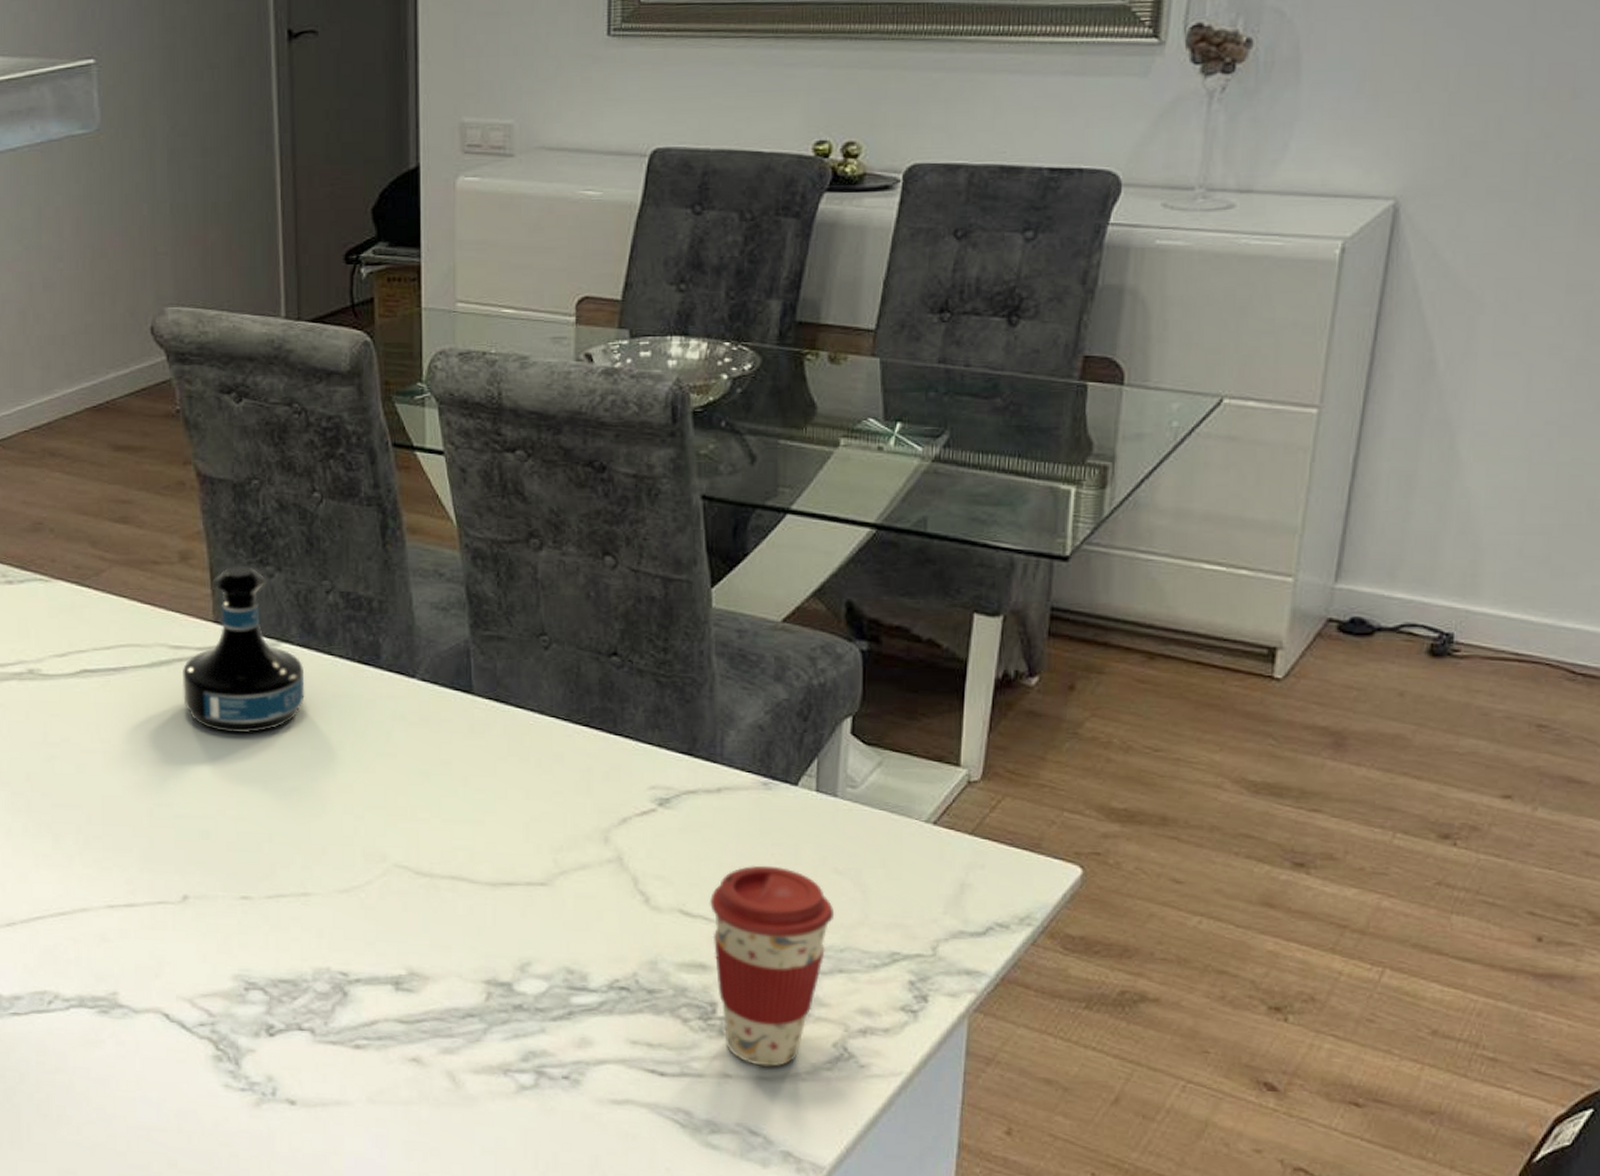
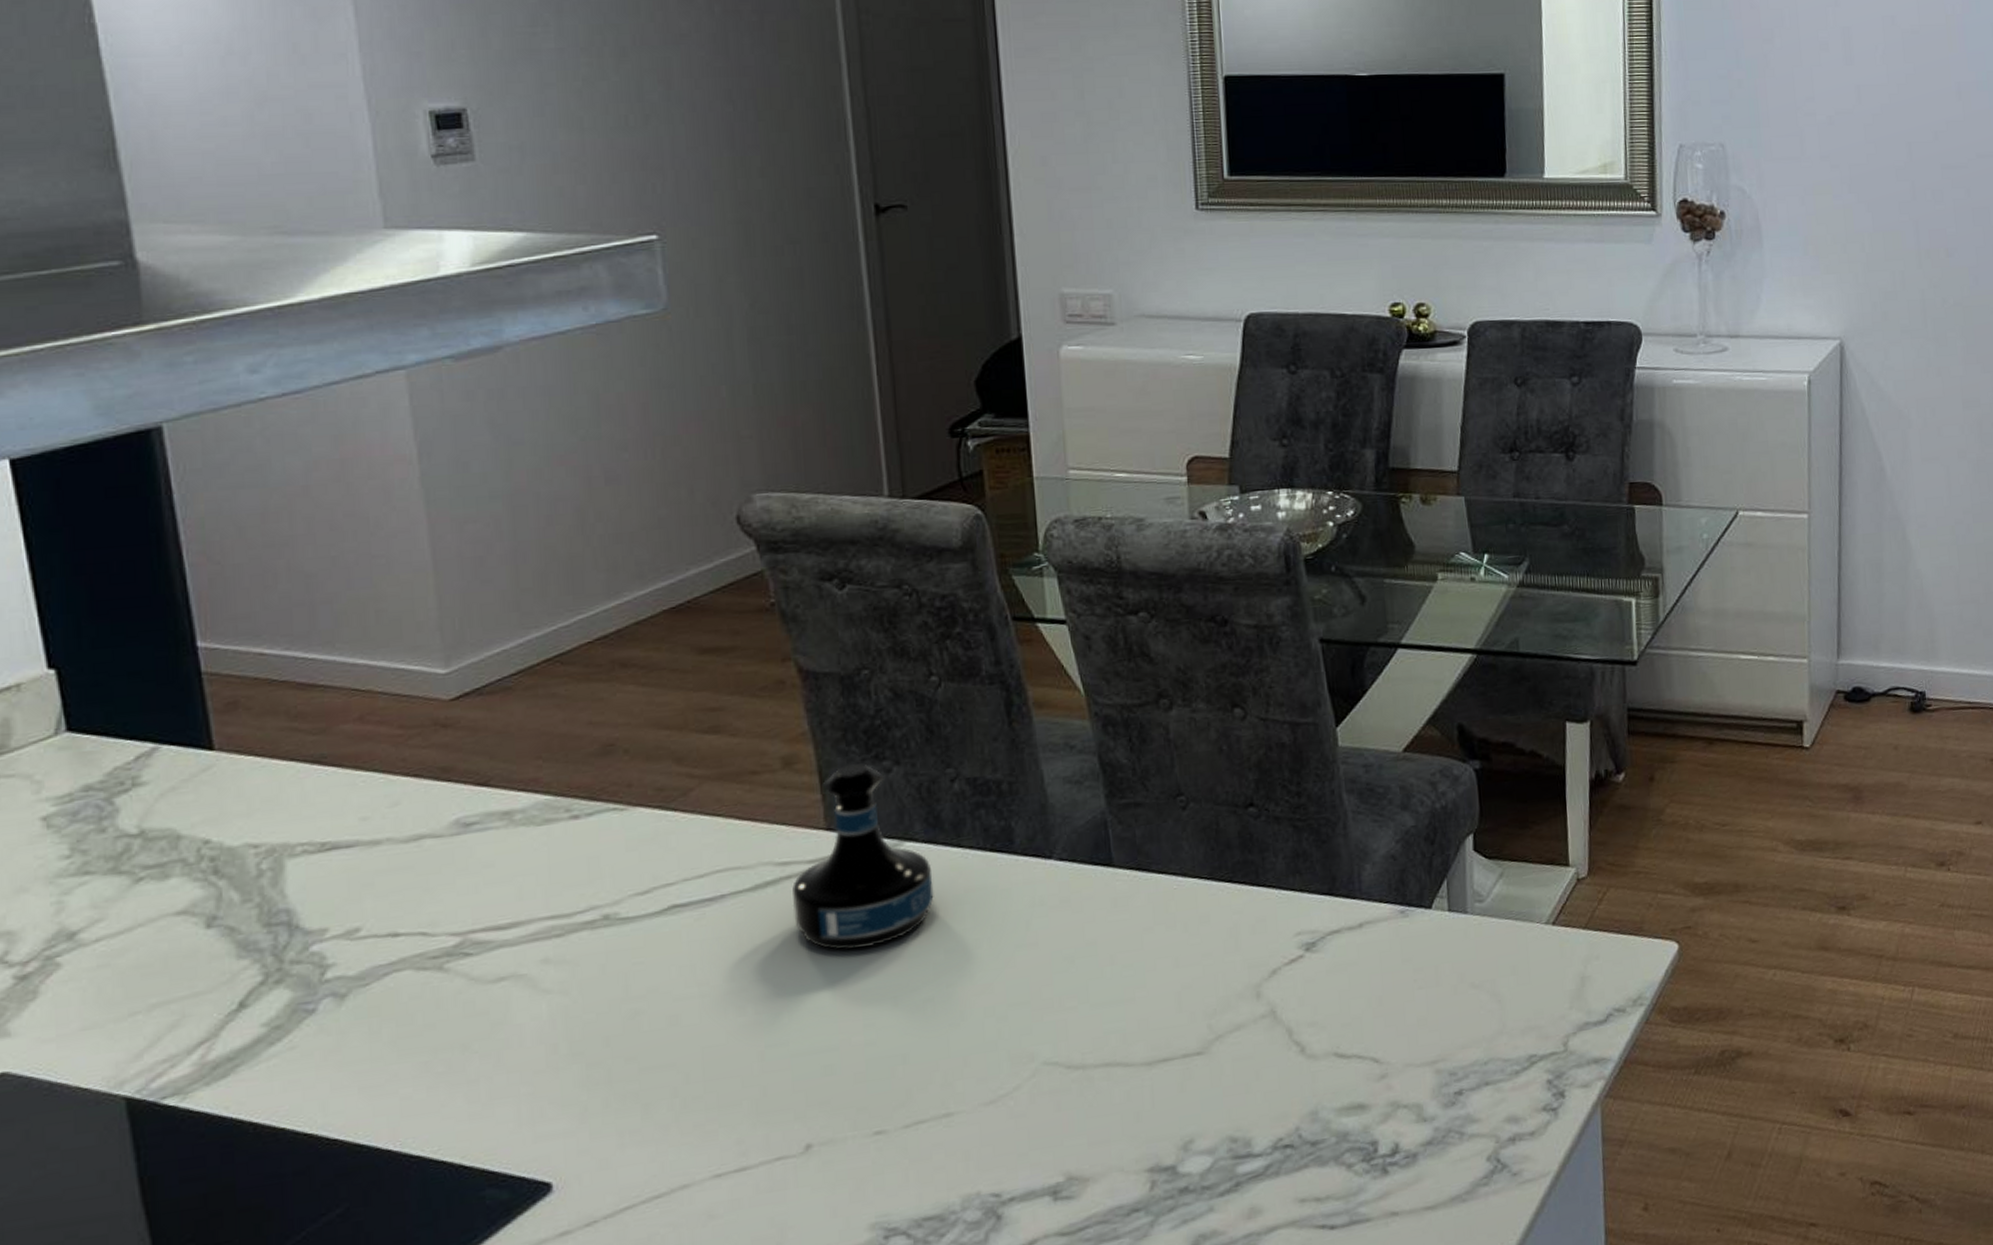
coffee cup: present [709,865,835,1067] -> none [1361,991,1477,1196]

